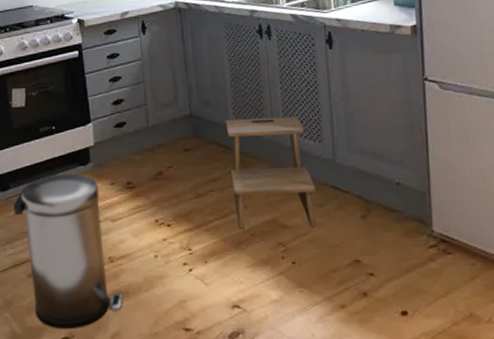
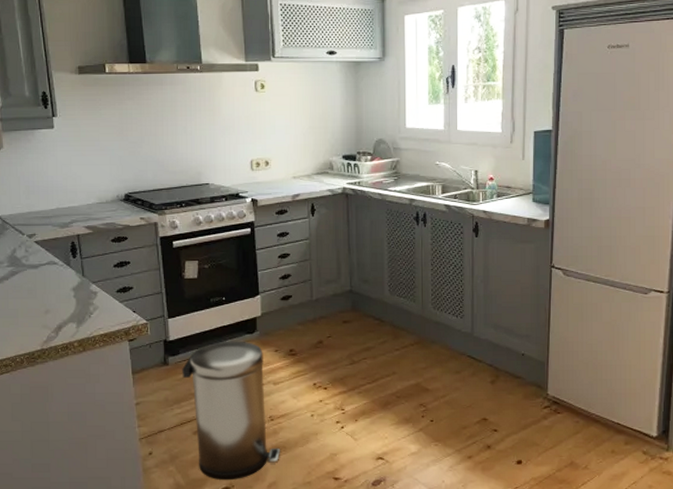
step stool: present [225,116,316,230] -> none [381,295,454,392]

